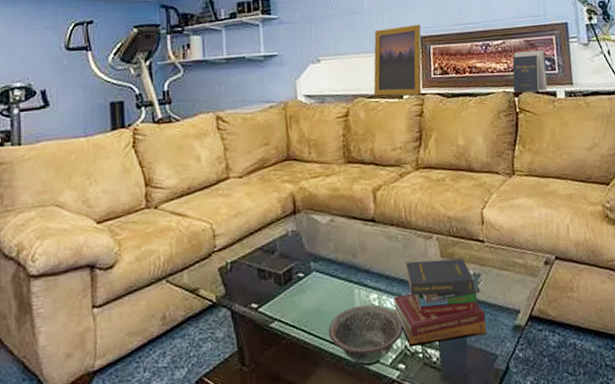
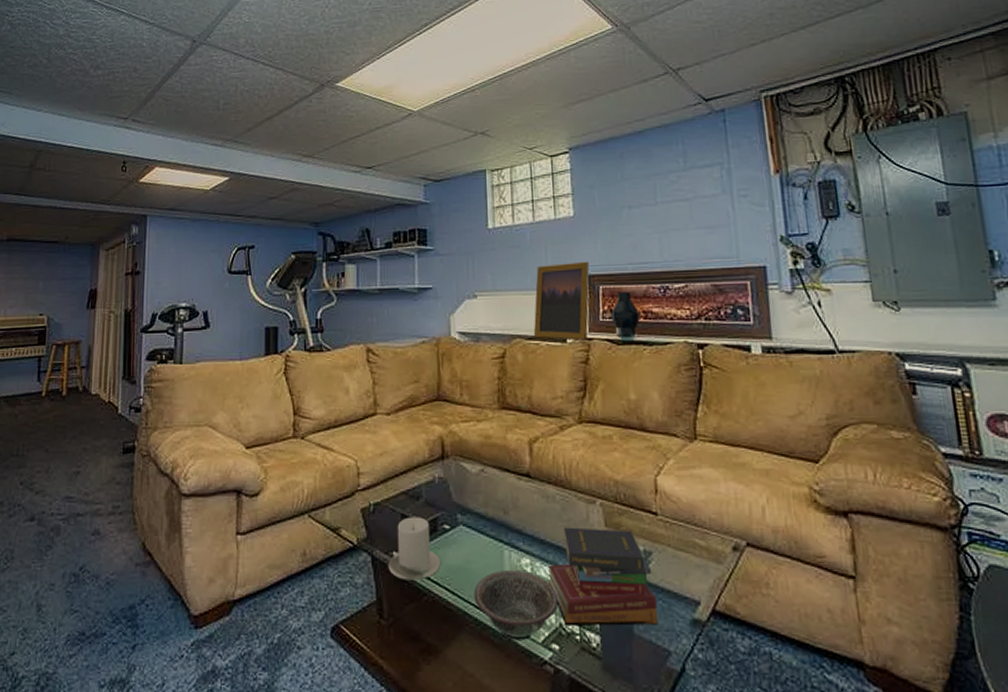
candle: none [247,269,297,329] -> present [388,517,440,580]
vase: none [441,49,467,95] -> present [611,291,641,342]
books: present [512,50,548,93] -> none [696,297,740,345]

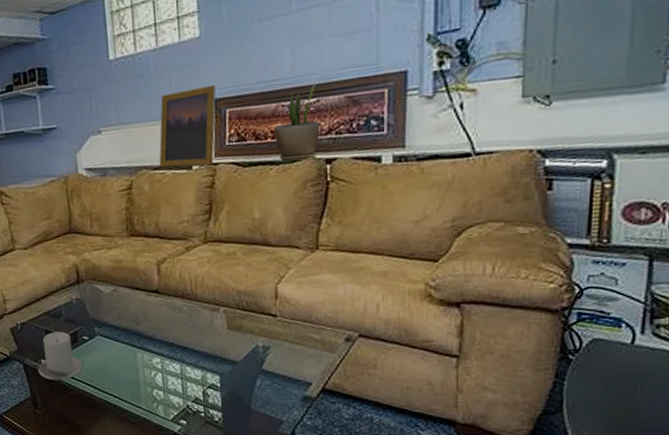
decorative bowl: present [474,570,559,640] -> none [112,368,186,419]
books: present [548,527,658,627] -> none [176,331,273,407]
vase: present [611,291,641,342] -> none [237,112,268,164]
potted plant: none [646,269,690,343] -> present [274,83,320,162]

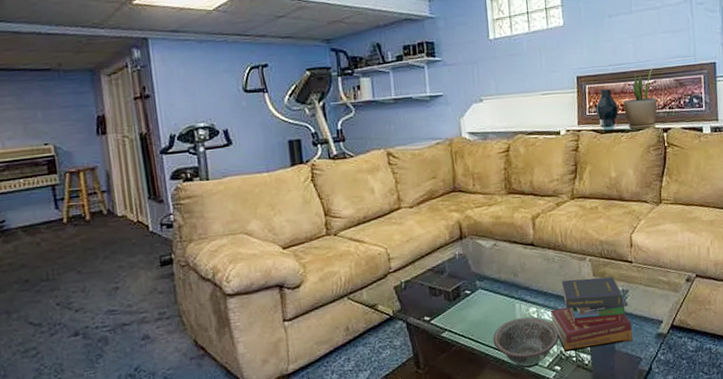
candle: present [37,331,82,380] -> none [420,287,465,338]
decorative bowl: none [112,368,186,419] -> present [493,317,560,369]
picture frame: present [159,84,216,168] -> none [532,65,578,133]
books: none [176,331,273,407] -> present [550,276,633,353]
vase: none [237,112,268,164] -> present [595,88,619,131]

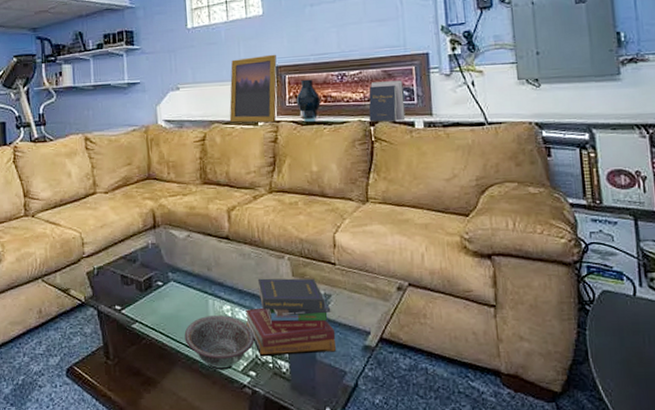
picture frame: none [532,65,578,133] -> present [229,54,277,123]
potted plant: present [623,68,658,130] -> none [326,58,364,123]
books: none [662,88,695,129] -> present [369,80,406,122]

